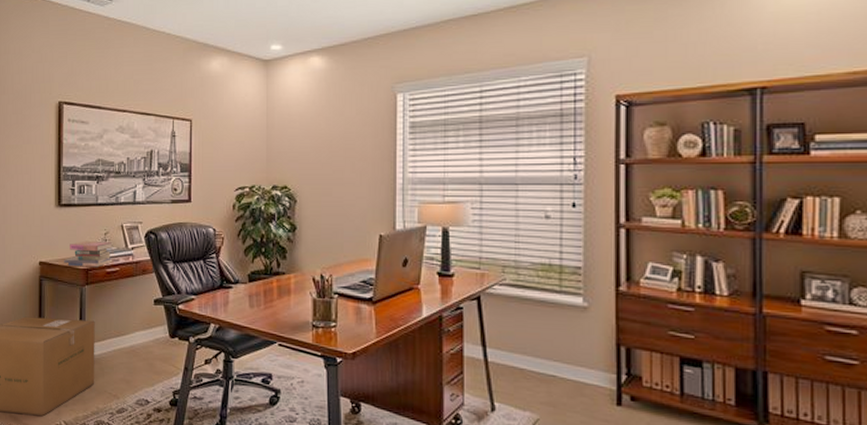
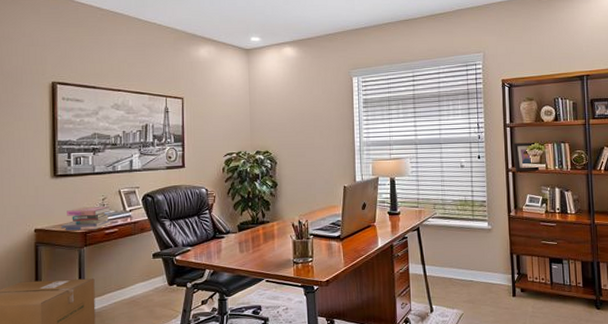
picture frame: none [627,187,672,230] -> present [512,142,540,173]

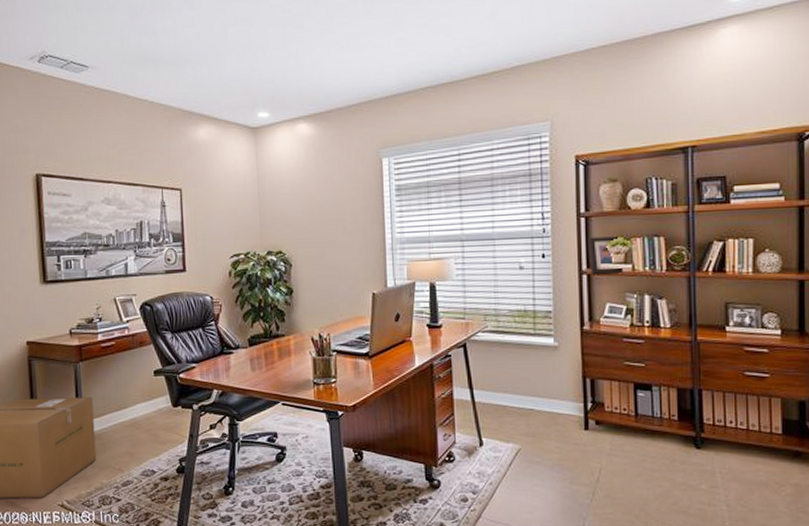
books: present [61,206,111,231] -> none [54,316,107,344]

